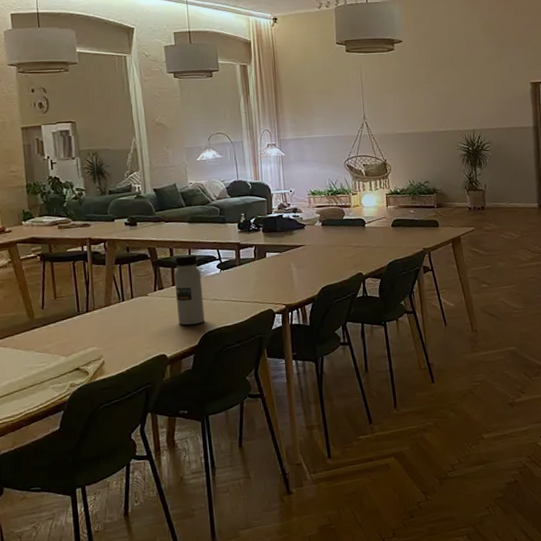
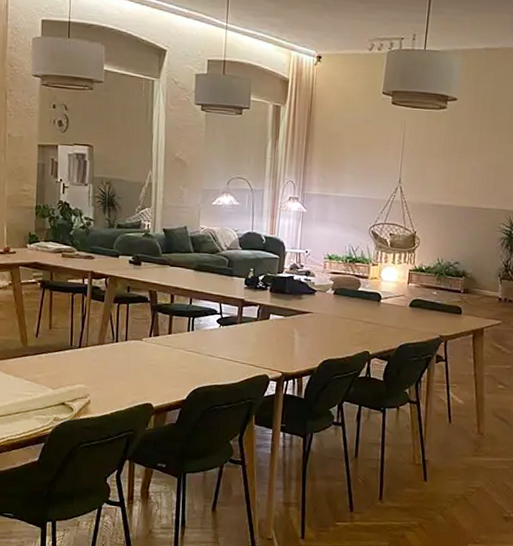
water bottle: present [174,254,205,325] -> none [169,303,200,378]

